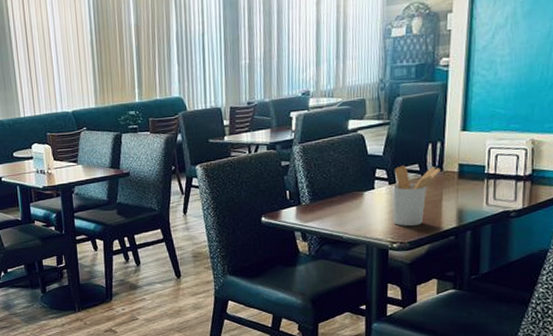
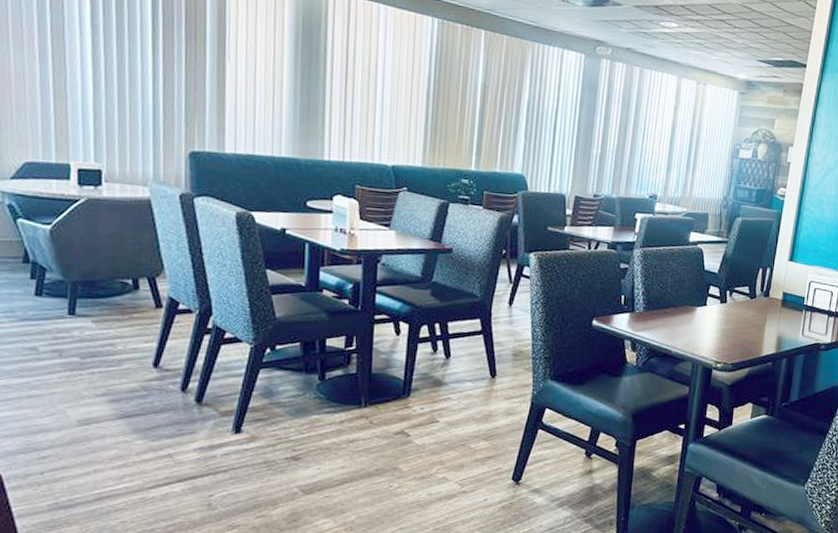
utensil holder: present [392,165,440,227] -> none [719,286,767,348]

